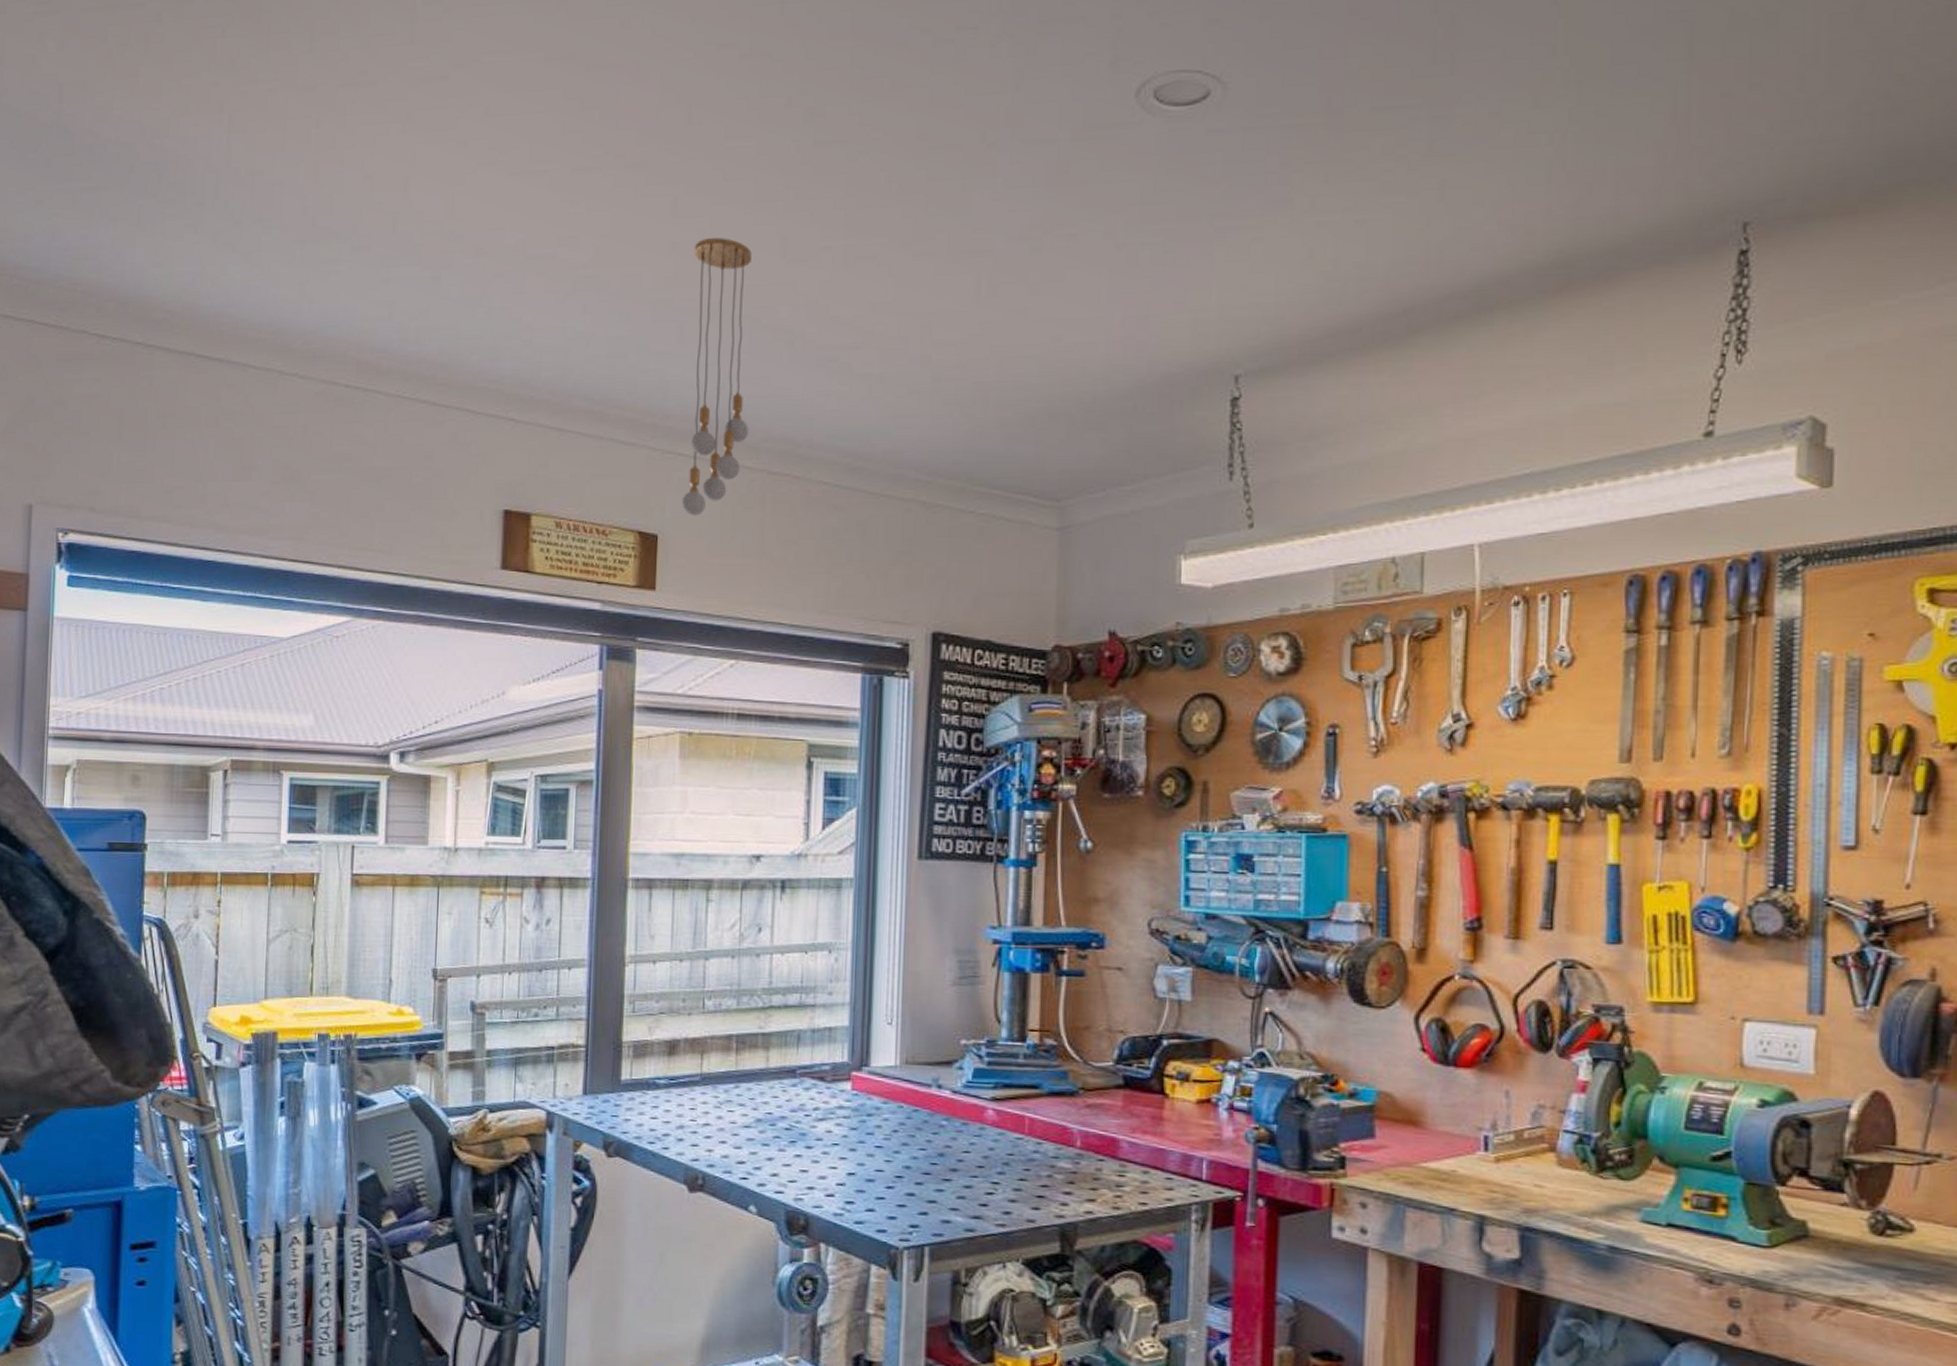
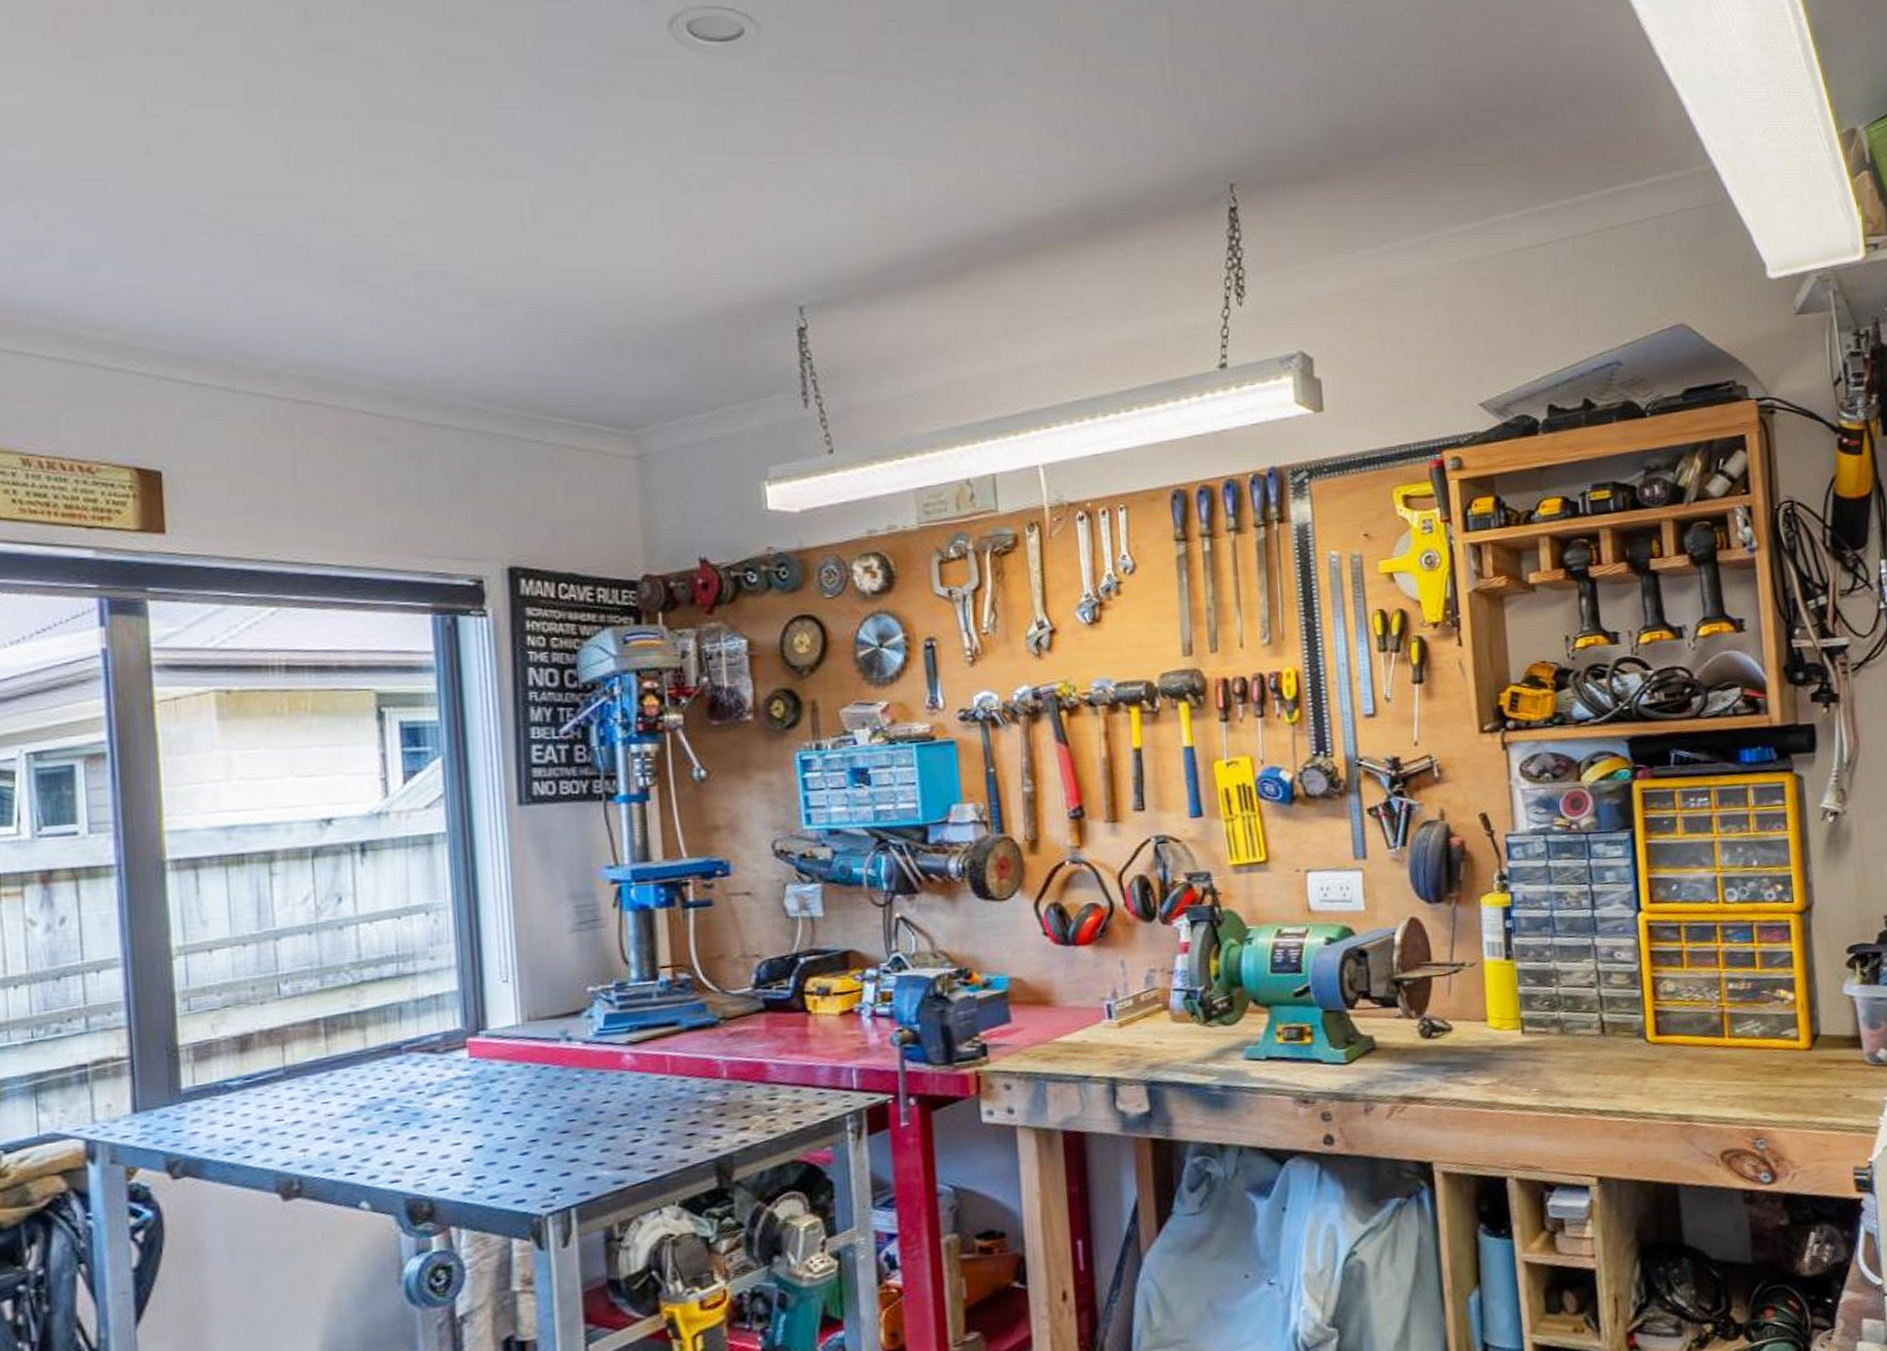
light fixture: present [681,238,752,516] -> none [174,143,266,450]

